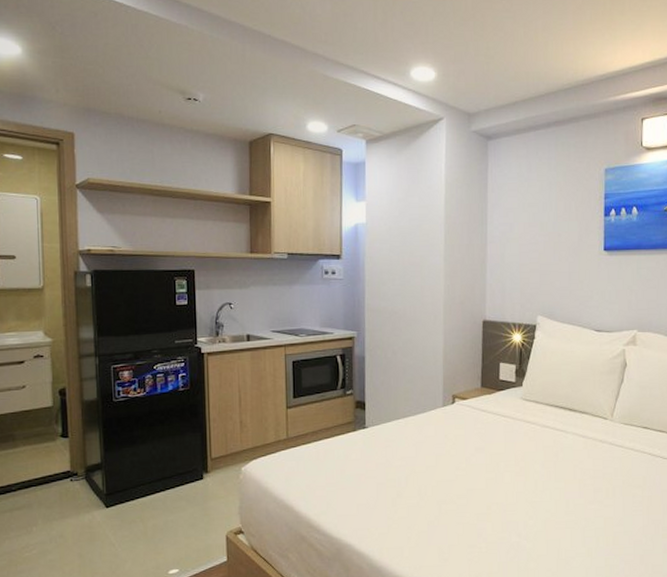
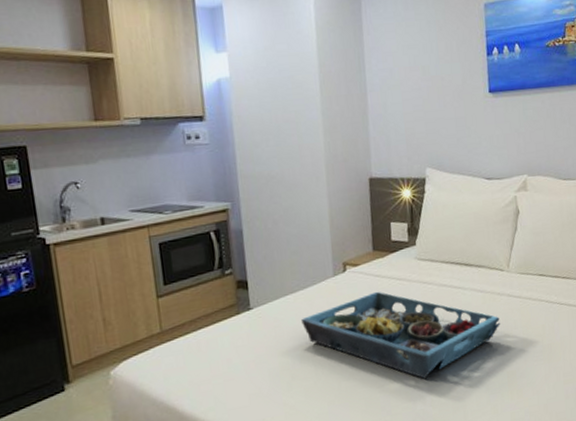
serving tray: none [410,425,600,513] -> present [301,291,500,379]

